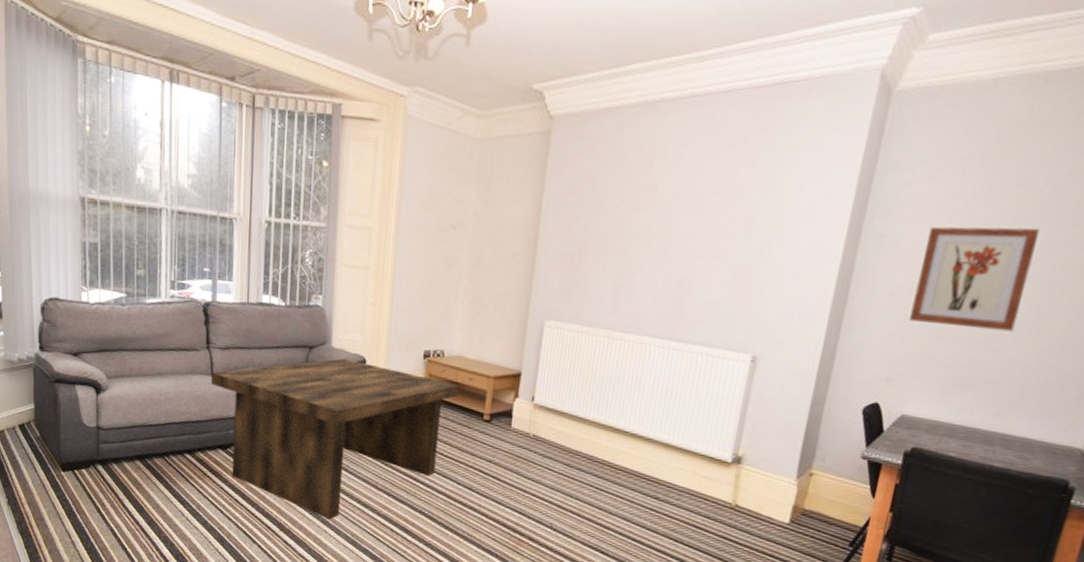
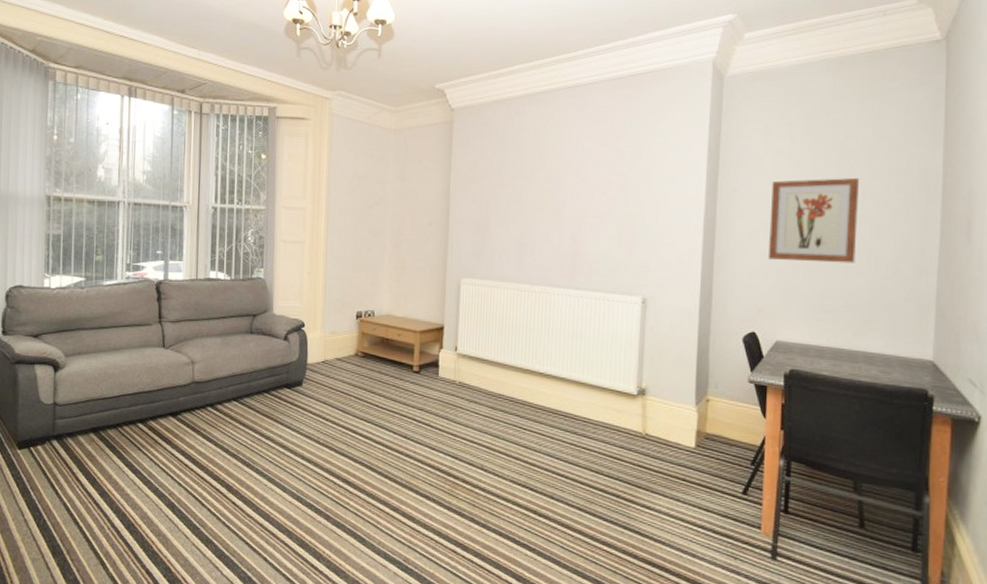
coffee table: present [211,358,459,520] -> none [163,323,389,477]

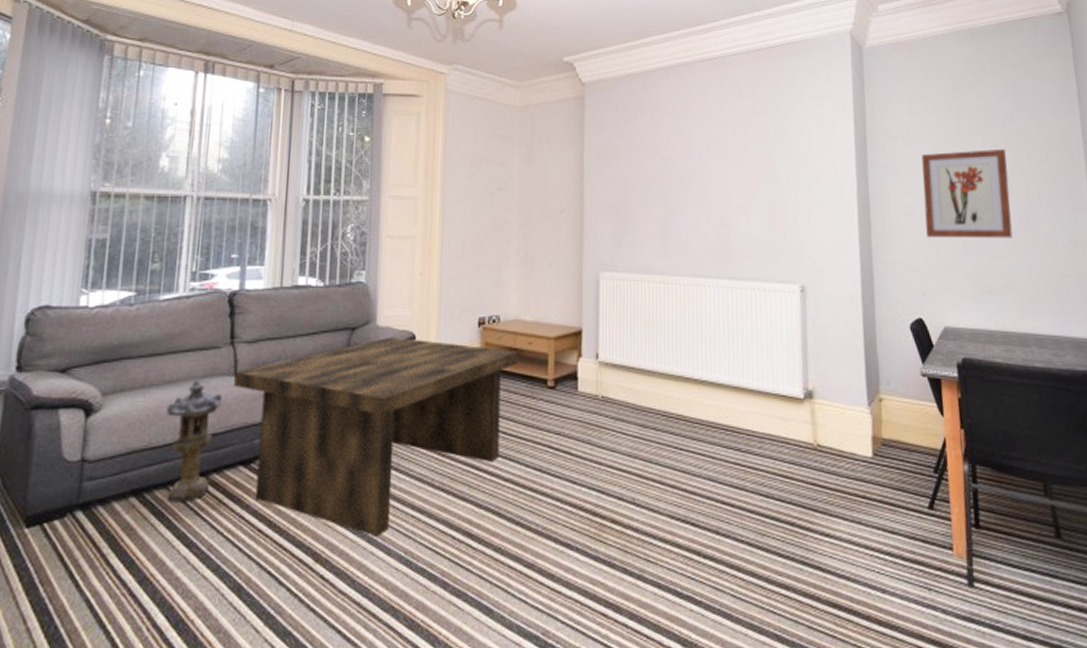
lantern: none [113,349,154,441] -> present [167,380,222,503]
coffee table: none [163,323,389,477] -> present [234,337,518,537]

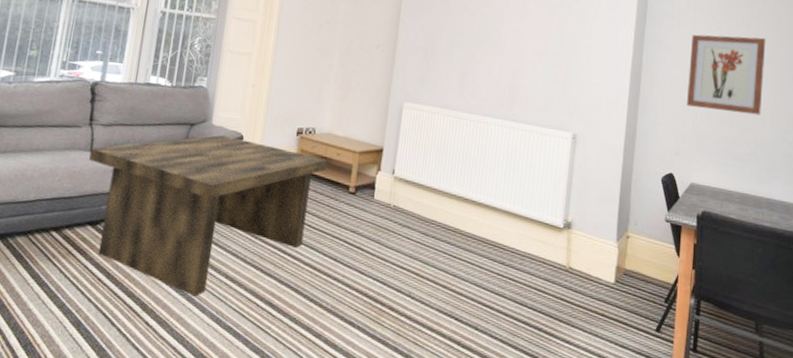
lantern: present [167,380,222,503] -> none [26,151,78,250]

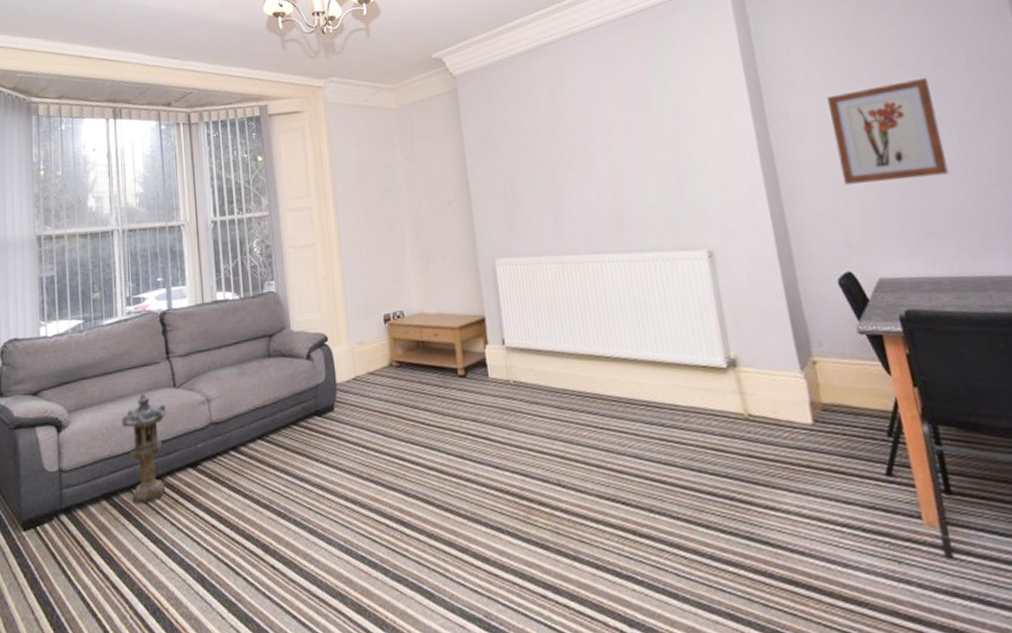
lantern: none [26,151,78,250] -> present [122,393,166,505]
coffee table: present [89,135,328,297] -> none [174,339,427,528]

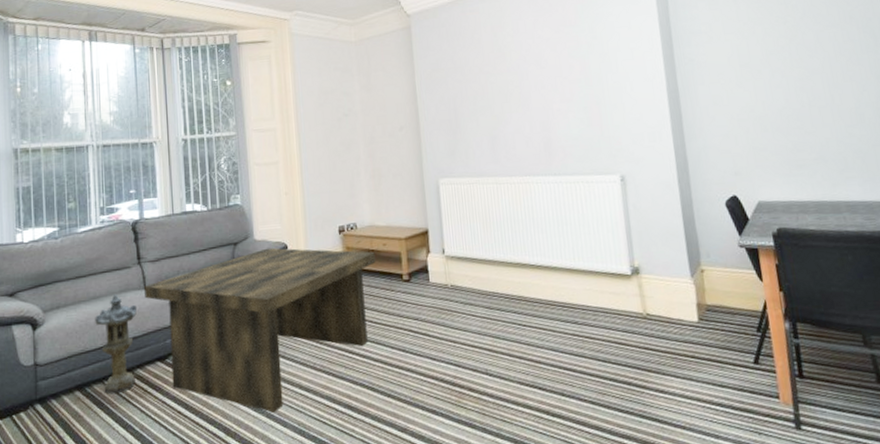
coffee table: none [174,339,427,528] -> present [144,248,376,413]
wall art: present [827,77,949,185] -> none [725,33,819,122]

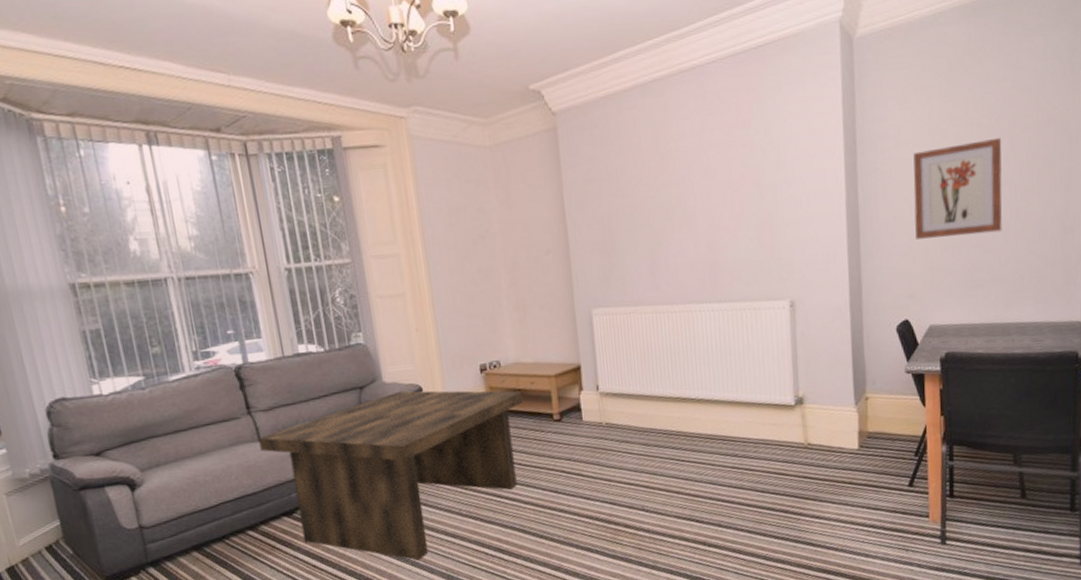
lantern: present [95,295,137,394] -> none [204,448,261,552]
wall art: none [725,33,819,122] -> present [913,137,1002,239]

